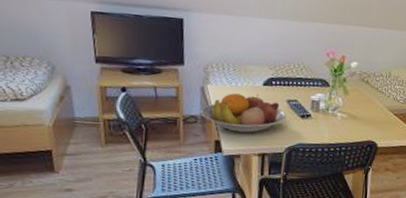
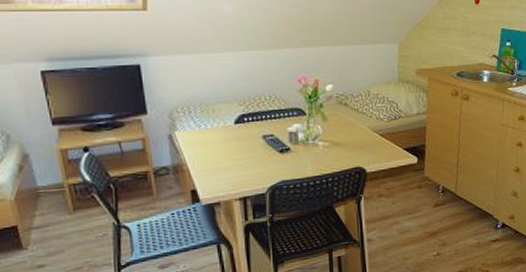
fruit bowl: present [201,93,287,133] -> none [171,134,265,178]

